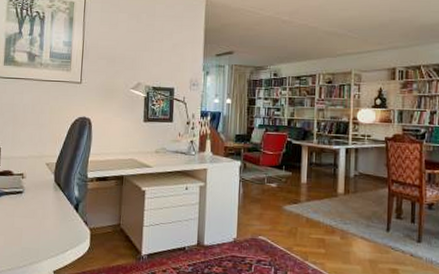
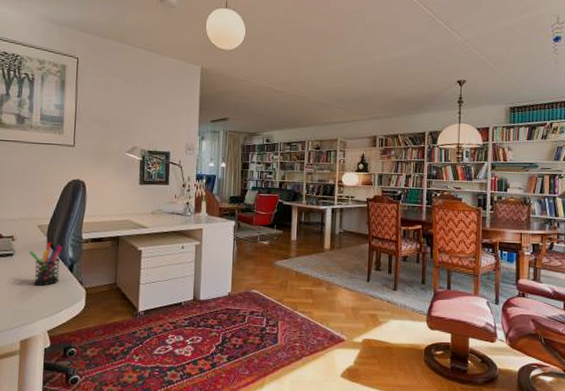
pen holder: none [38,180,69,225] -> present [29,242,63,286]

